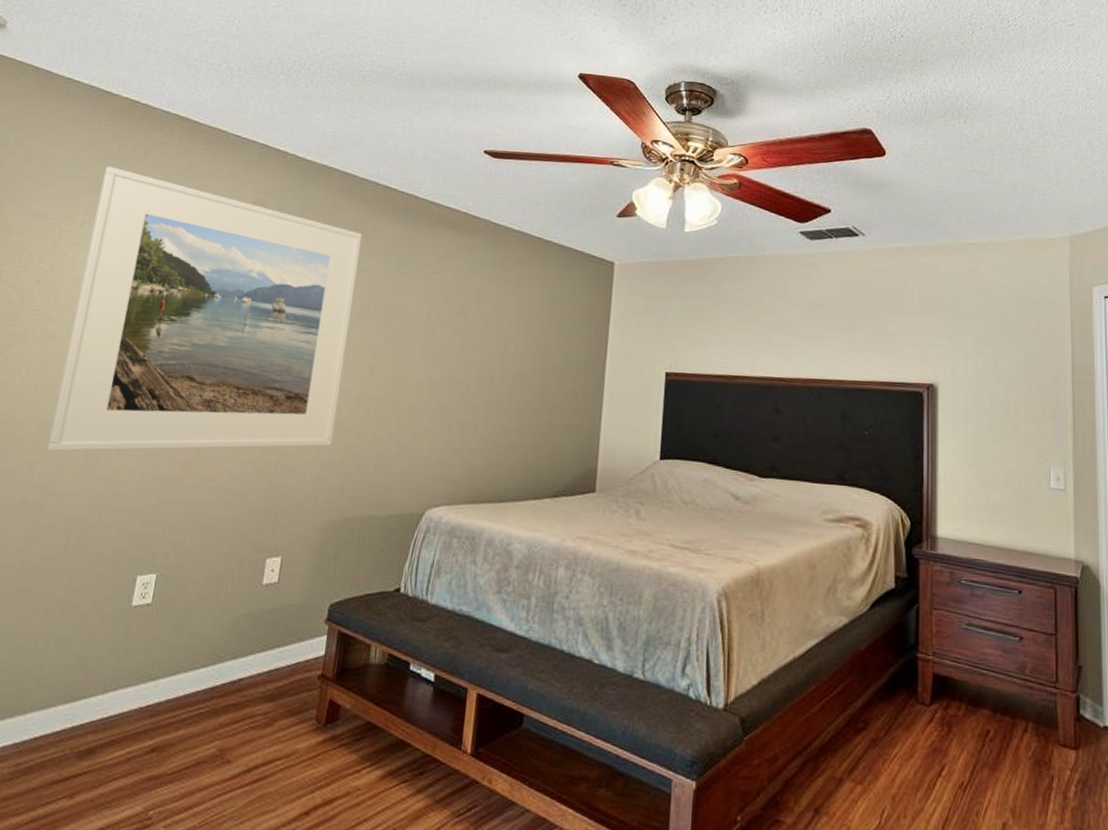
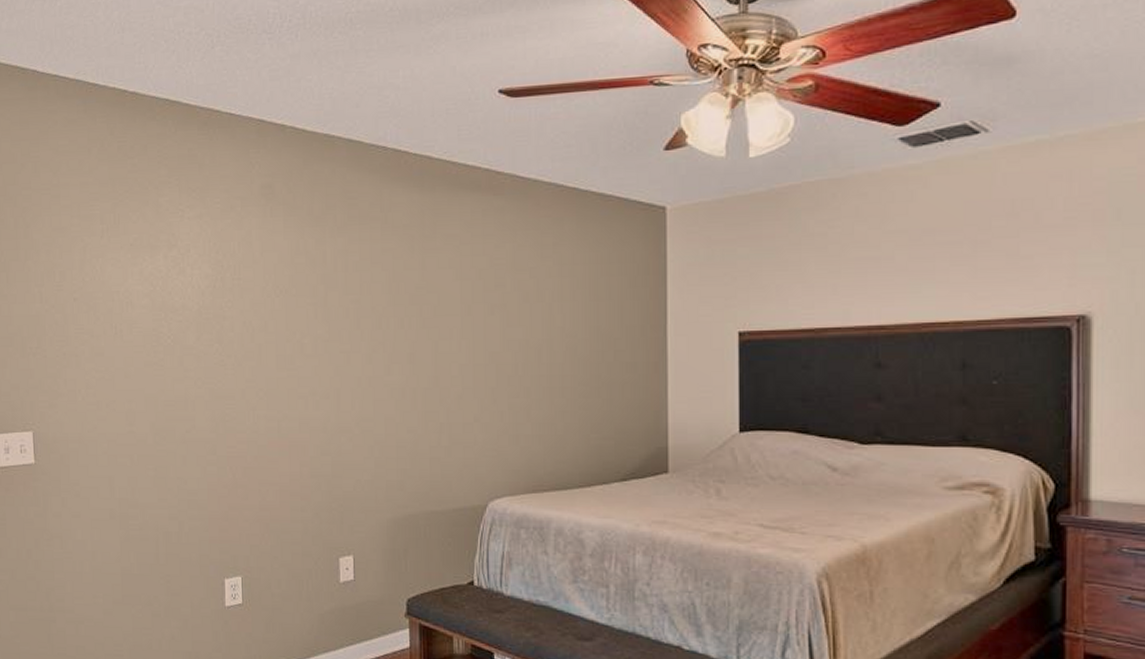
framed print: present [46,166,362,452] -> none [110,167,383,467]

